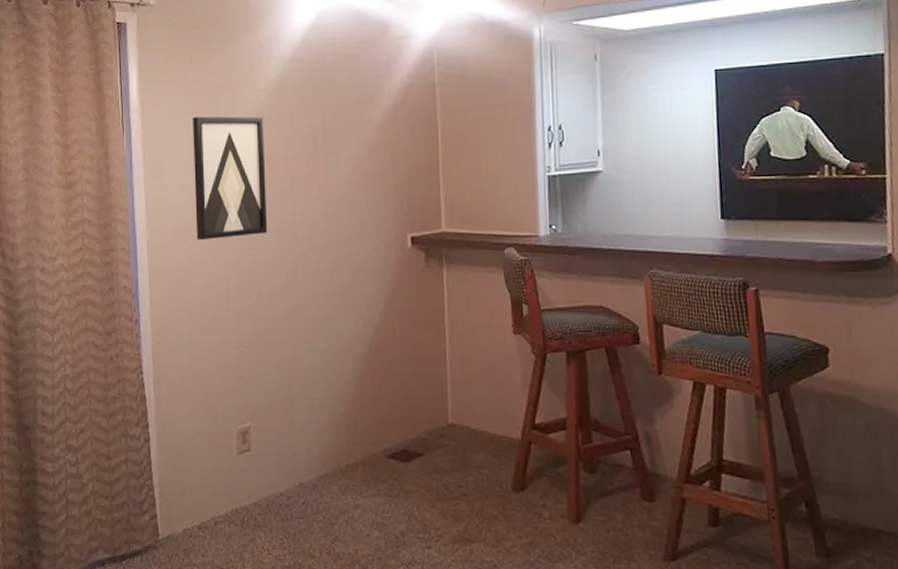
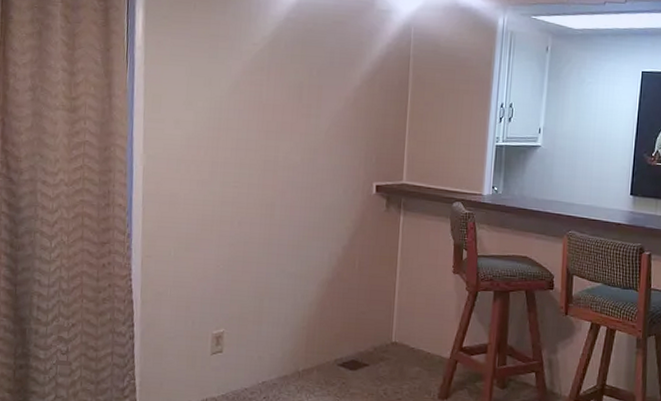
wall art: present [193,116,268,241] -> none [188,60,257,171]

